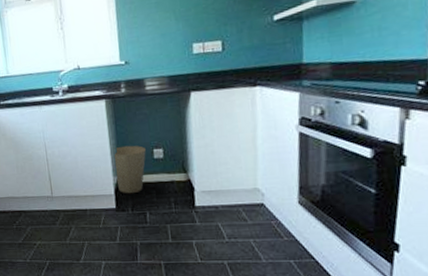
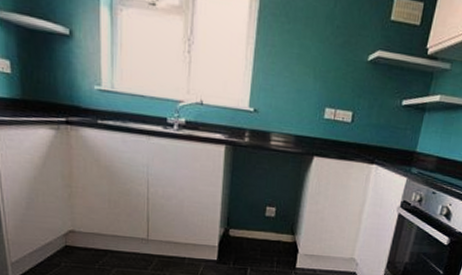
trash can: present [114,145,146,194] -> none [222,197,259,248]

